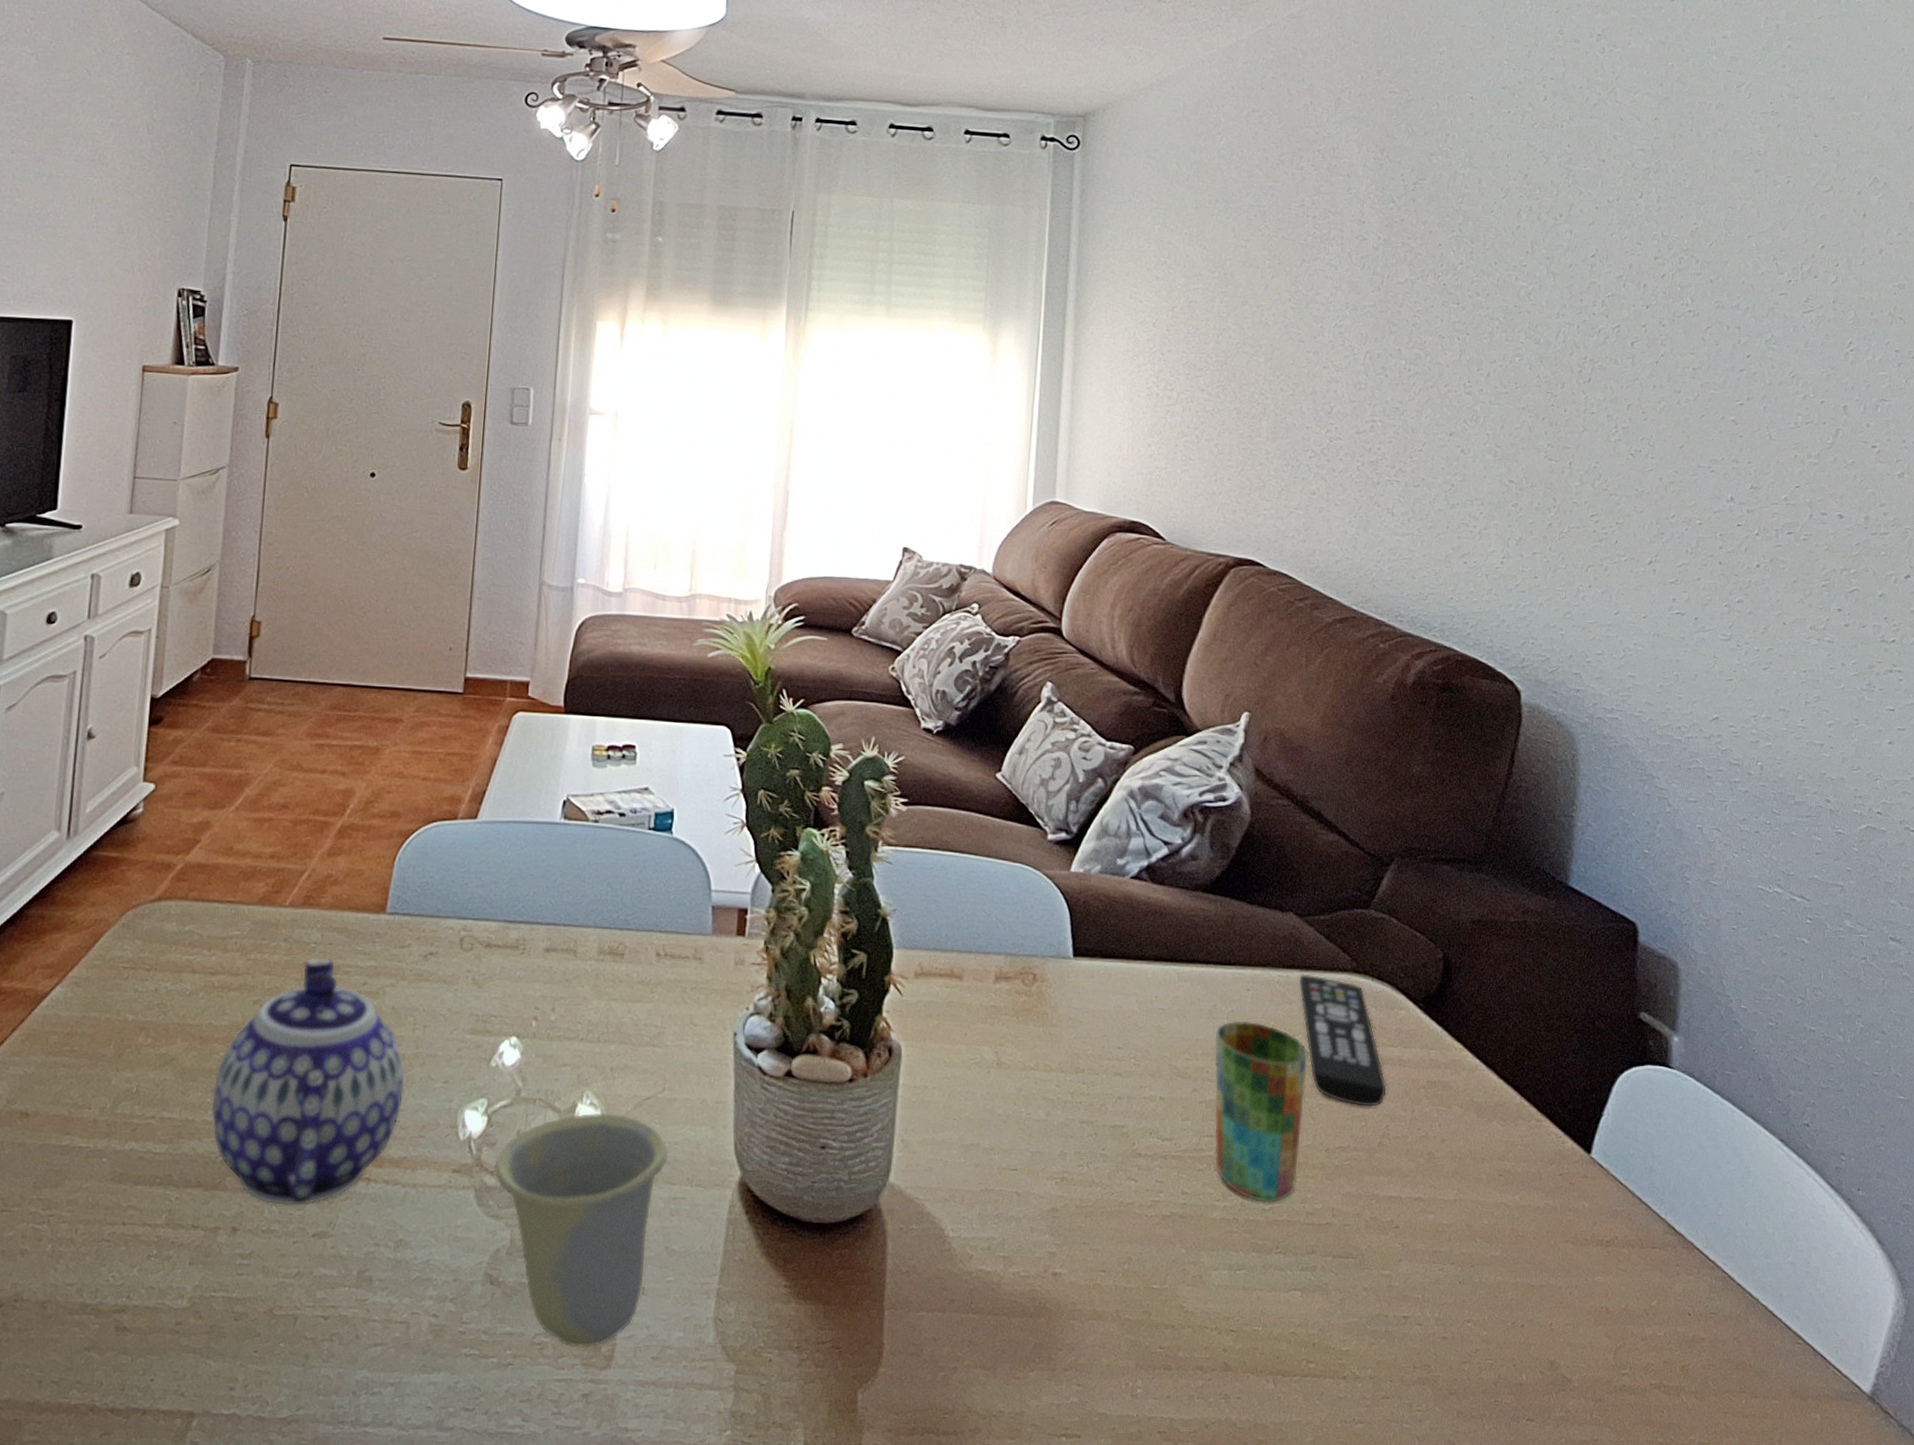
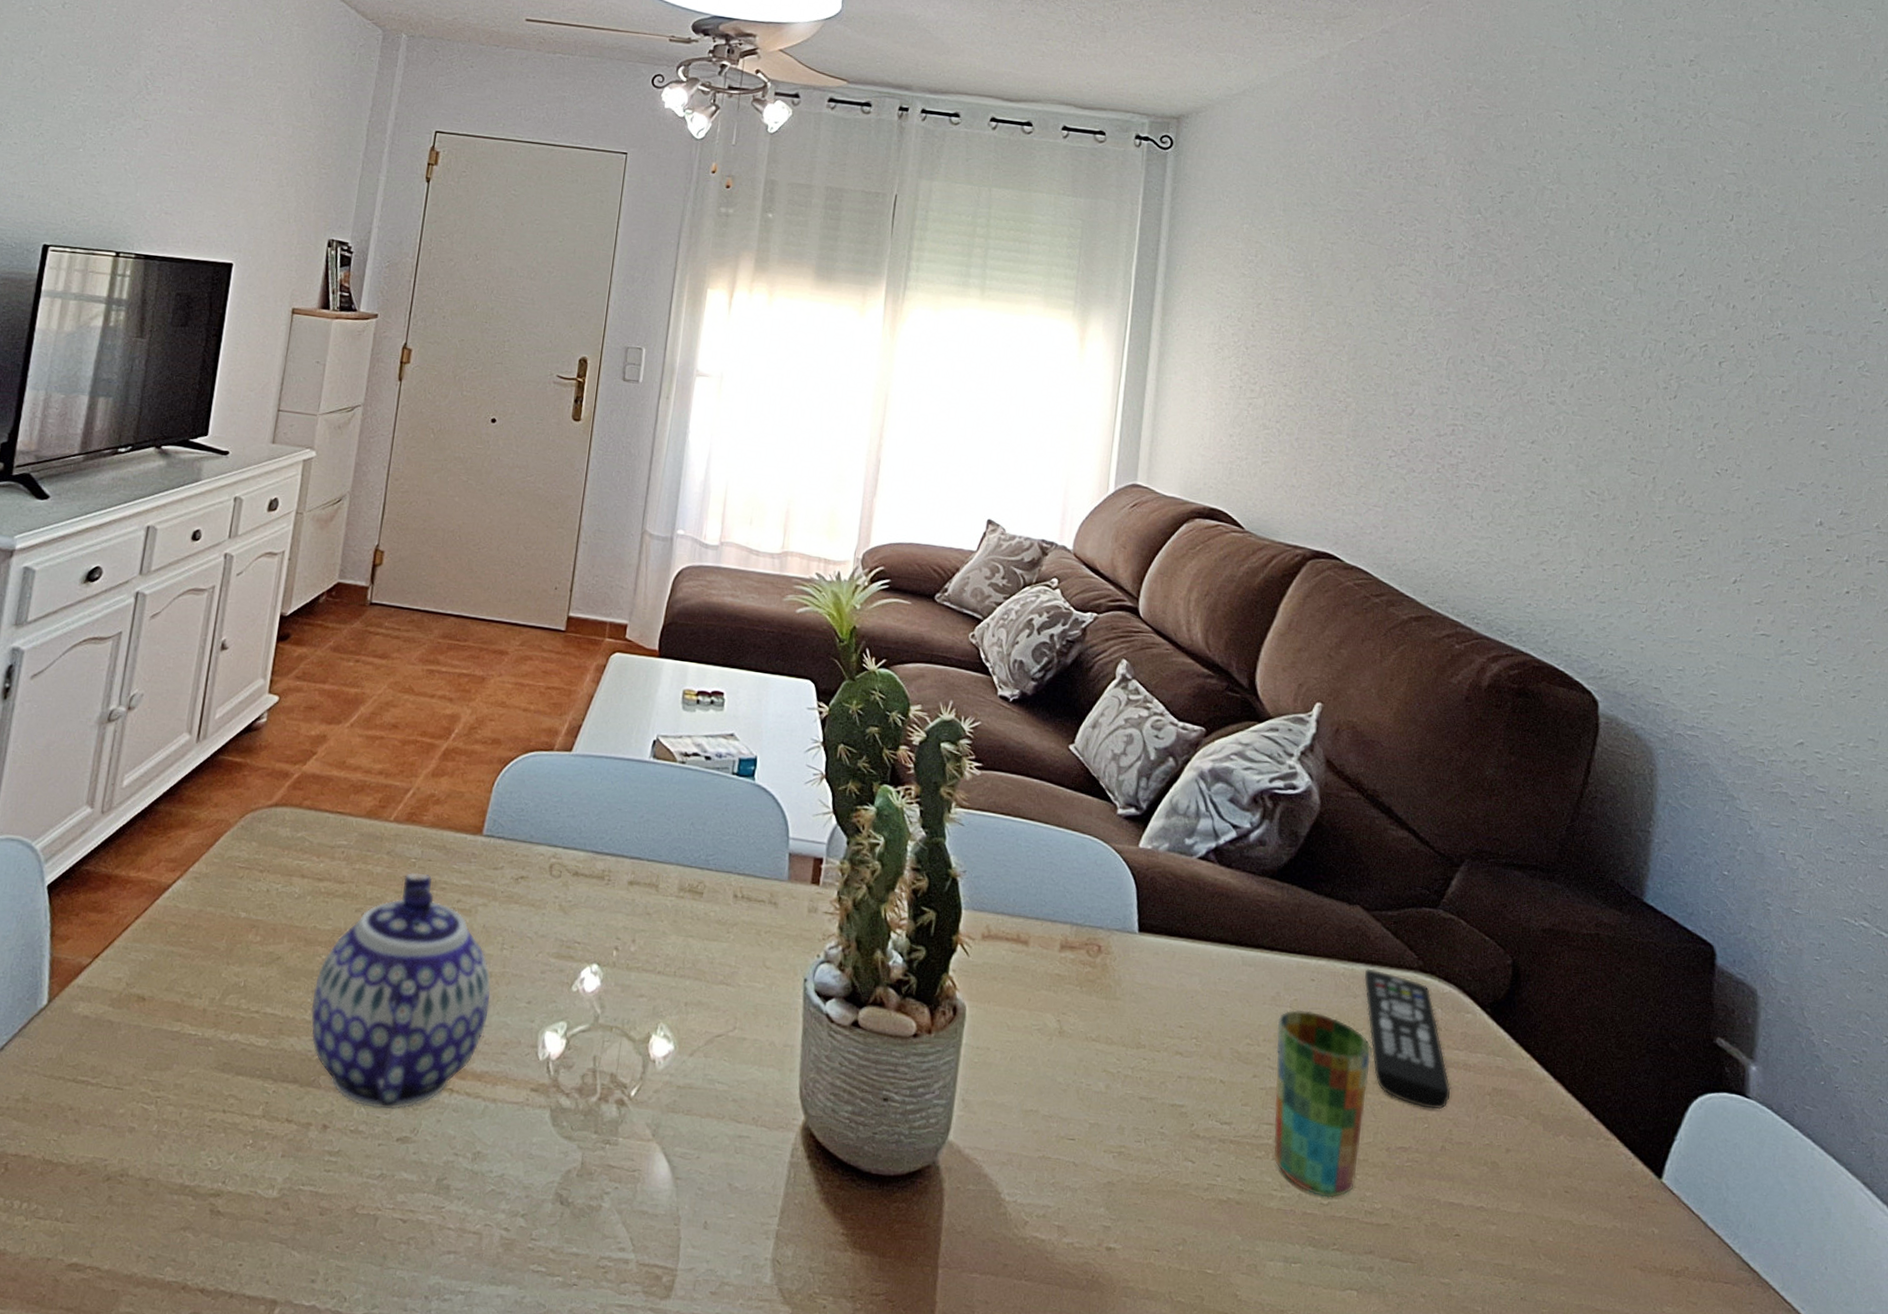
cup: present [494,1112,669,1349] -> none [569,1044,737,1277]

